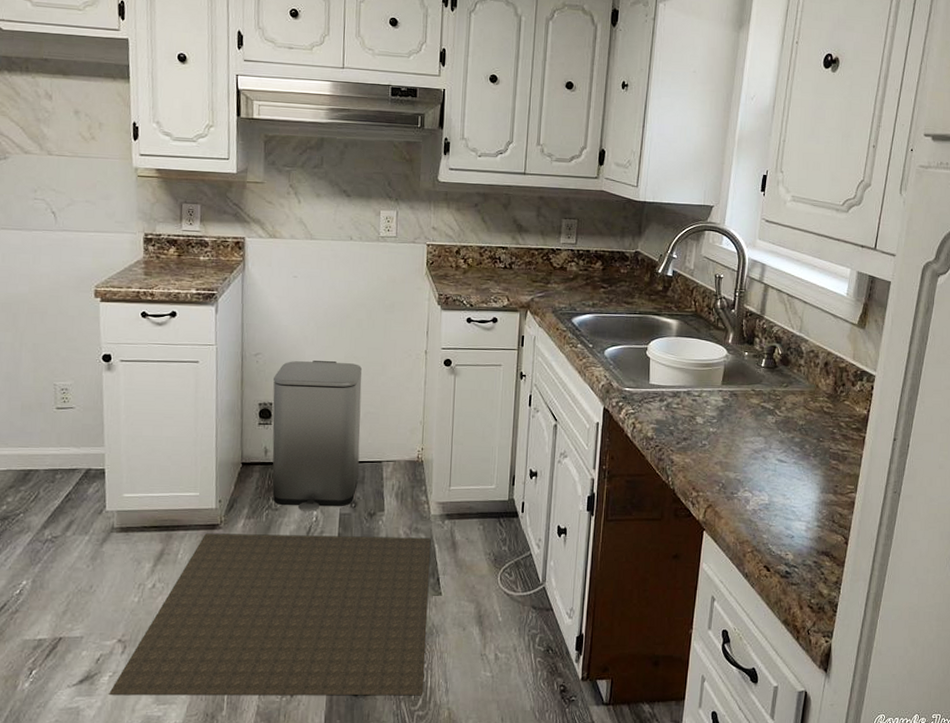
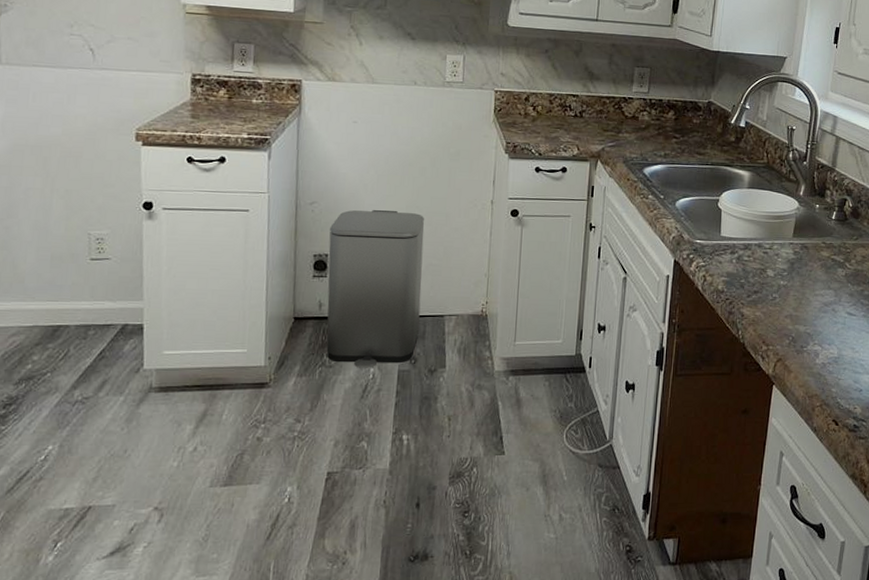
doormat: present [109,533,431,695] -> none [143,392,495,567]

